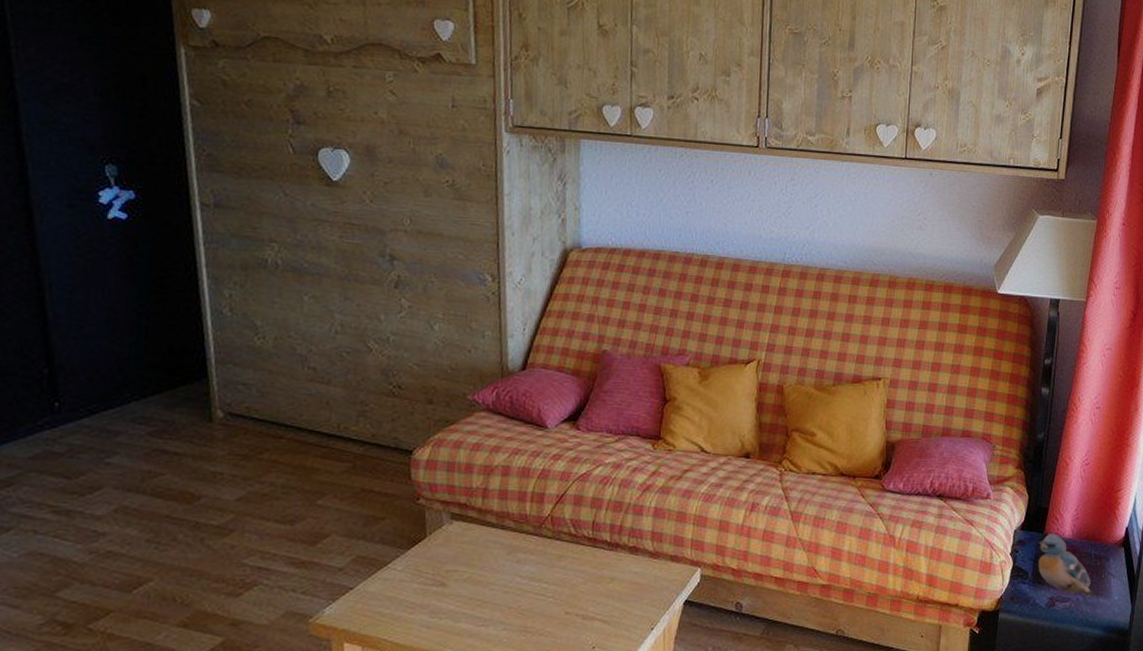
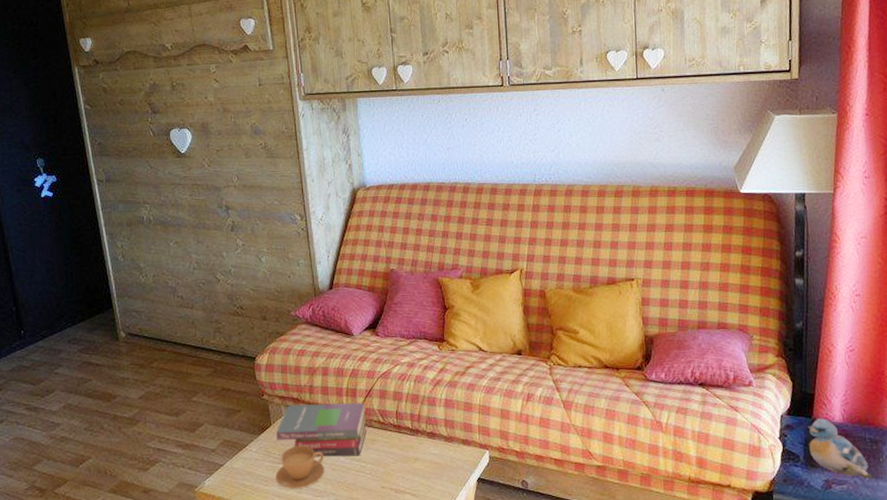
teacup: none [425,563,494,617] -> present [275,445,324,488]
books: none [432,510,554,577] -> present [276,402,368,457]

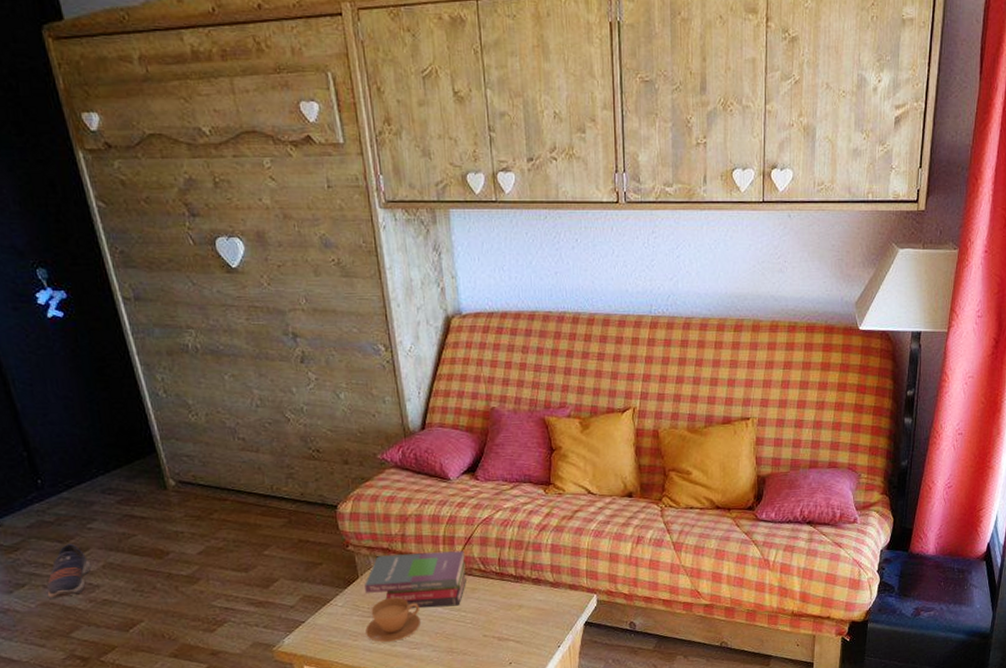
shoe: none [19,385,55,434] -> present [46,543,92,598]
plush toy: present [808,418,874,479] -> none [904,551,958,606]

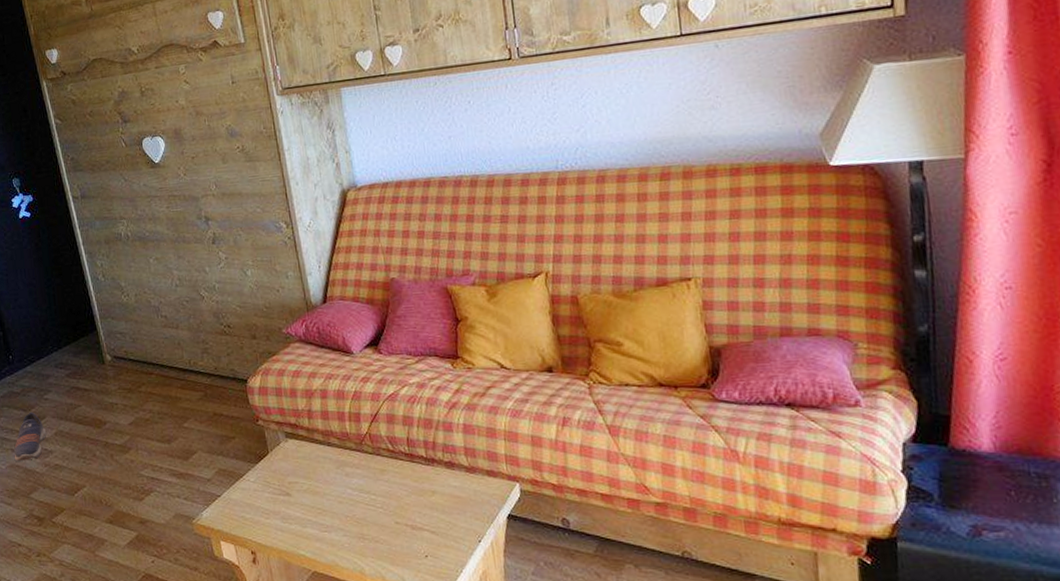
books: present [365,550,467,608] -> none [274,428,376,488]
teacup: present [365,597,420,642] -> none [277,476,330,522]

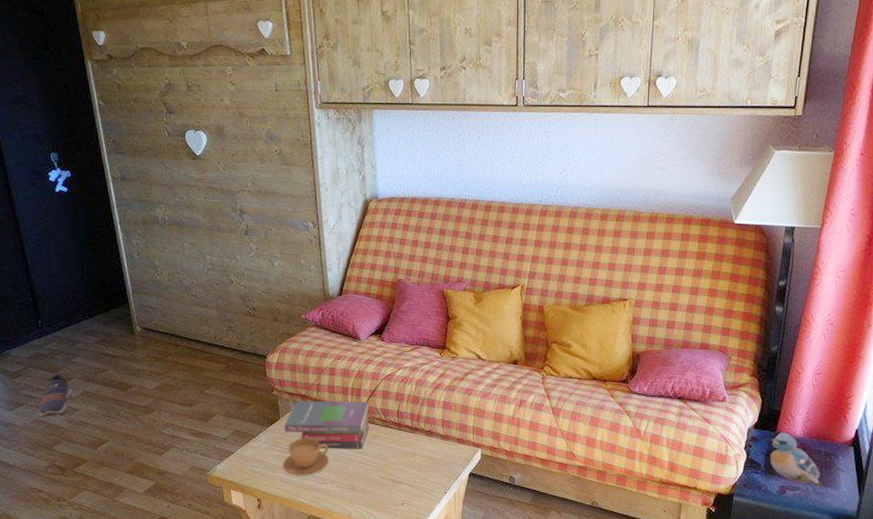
books: none [274,428,376,488] -> present [284,401,370,449]
teacup: none [277,476,330,522] -> present [283,438,328,476]
plush toy: none [943,447,1045,525] -> present [770,433,824,487]

